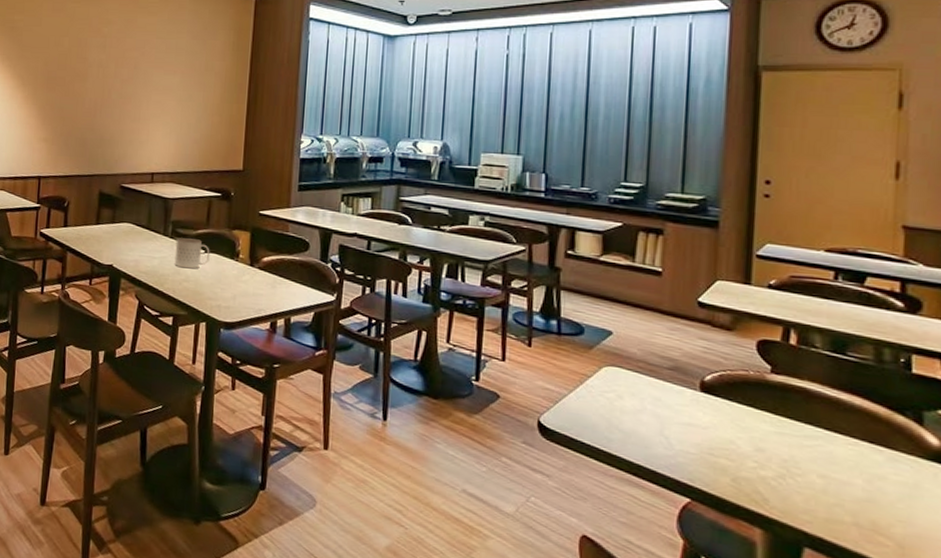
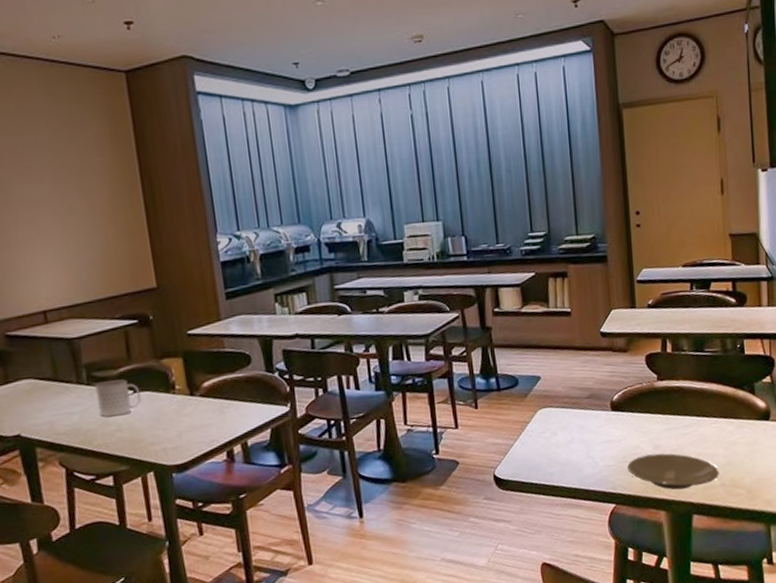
saucer: none [714,453,853,516] -> present [627,453,719,490]

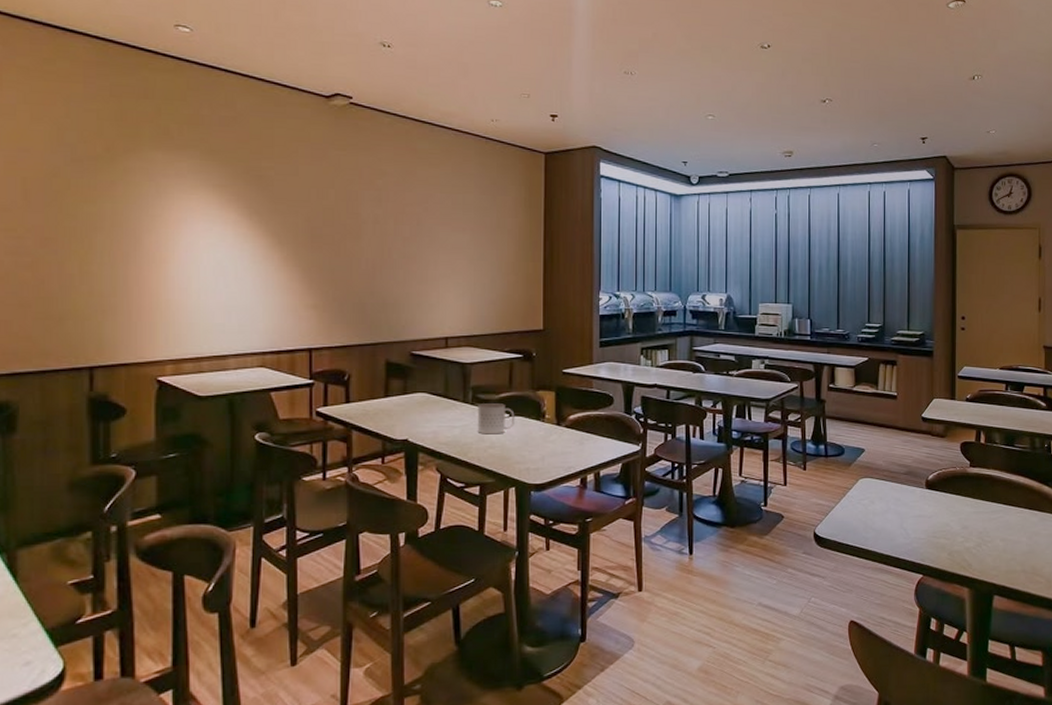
saucer: present [627,453,719,490] -> none [937,533,1021,570]

